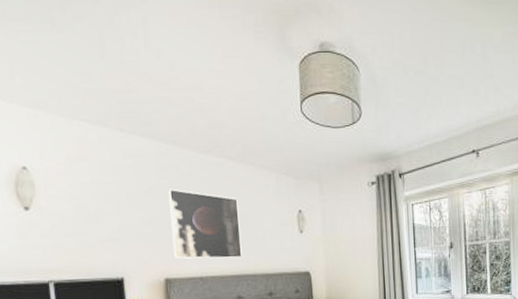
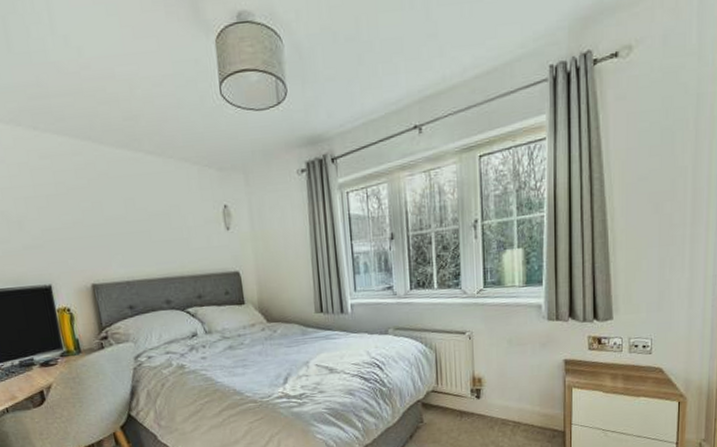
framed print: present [168,188,242,259] -> none [87,189,168,264]

